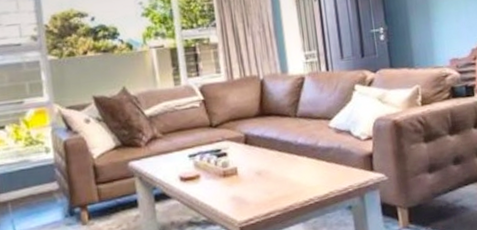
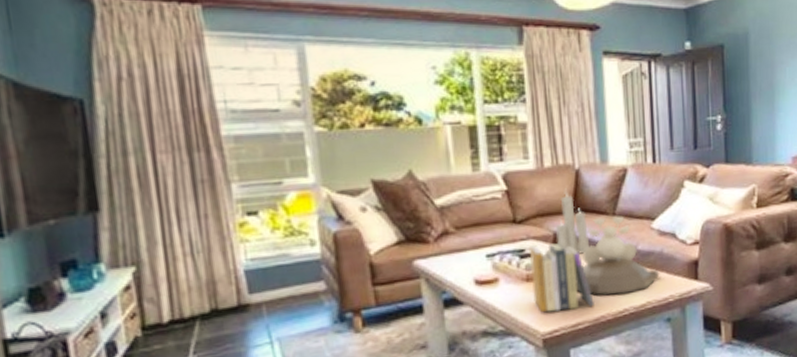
books: none [224,143,284,204] -> present [528,243,596,312]
candle: none [245,98,277,153] -> present [555,191,591,255]
decorative bowl: none [266,117,339,188] -> present [576,215,660,296]

